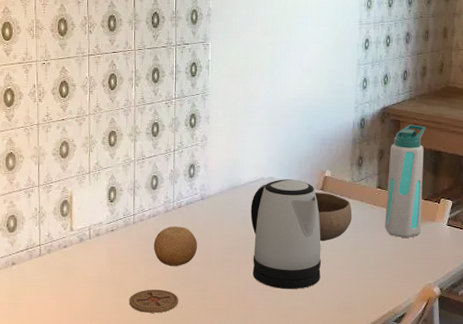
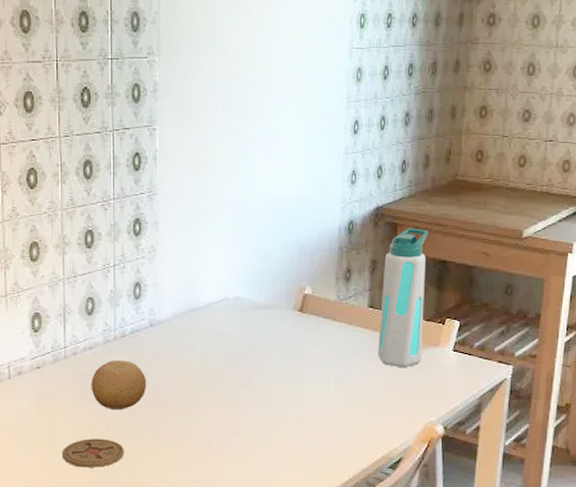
kettle: present [250,179,321,290] -> none [212,299,300,434]
bowl: present [315,192,352,242] -> none [292,314,338,375]

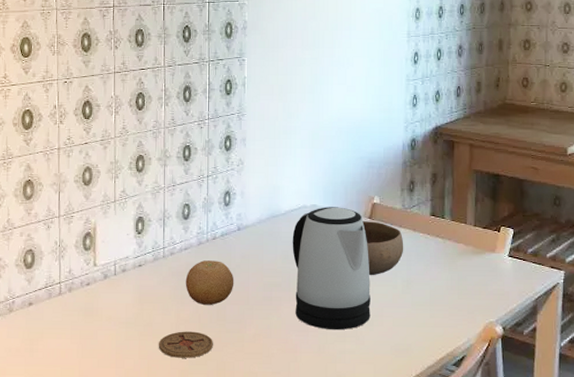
kettle: none [212,299,300,434] -> present [292,207,370,331]
bowl: none [292,314,338,375] -> present [362,221,404,276]
water bottle: present [378,228,429,368] -> none [440,145,483,272]

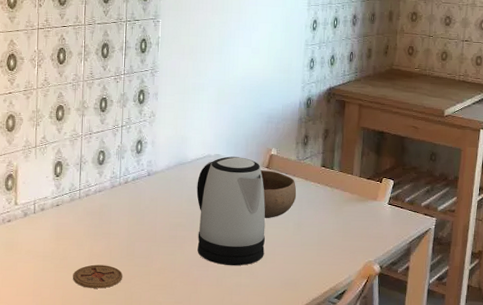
fruit: present [185,260,234,305] -> none [98,202,143,242]

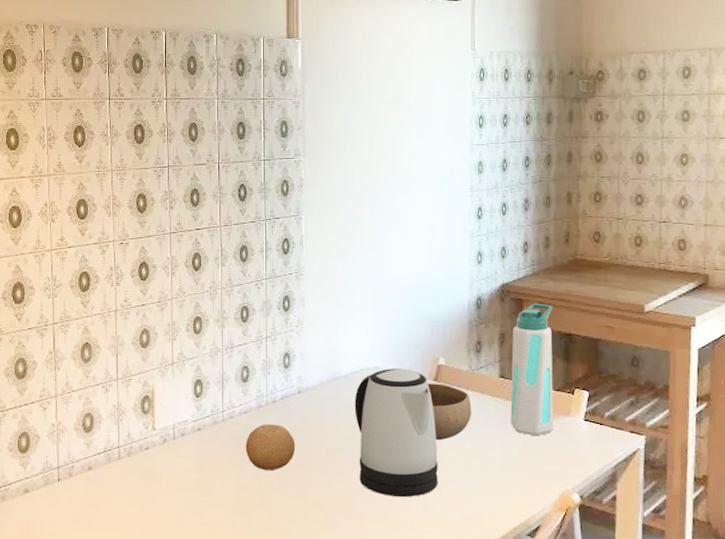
coaster: present [72,264,122,289] -> none [219,497,275,525]
fruit: none [98,202,143,242] -> present [245,424,296,470]
water bottle: none [328,105,370,217] -> present [510,303,554,436]

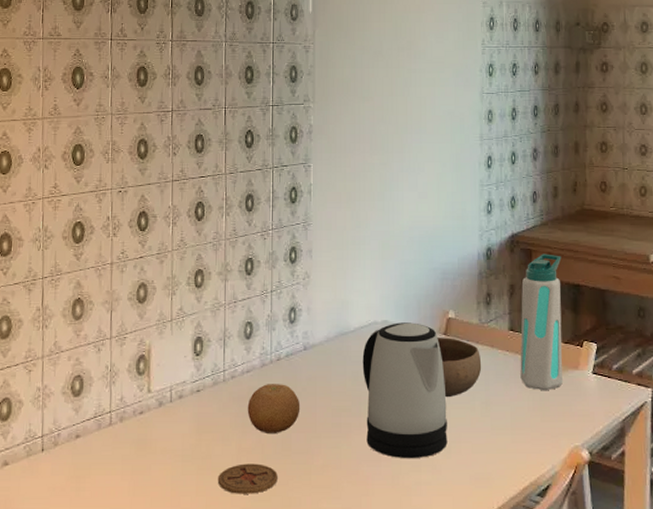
coaster: none [219,497,275,525] -> present [217,463,278,494]

